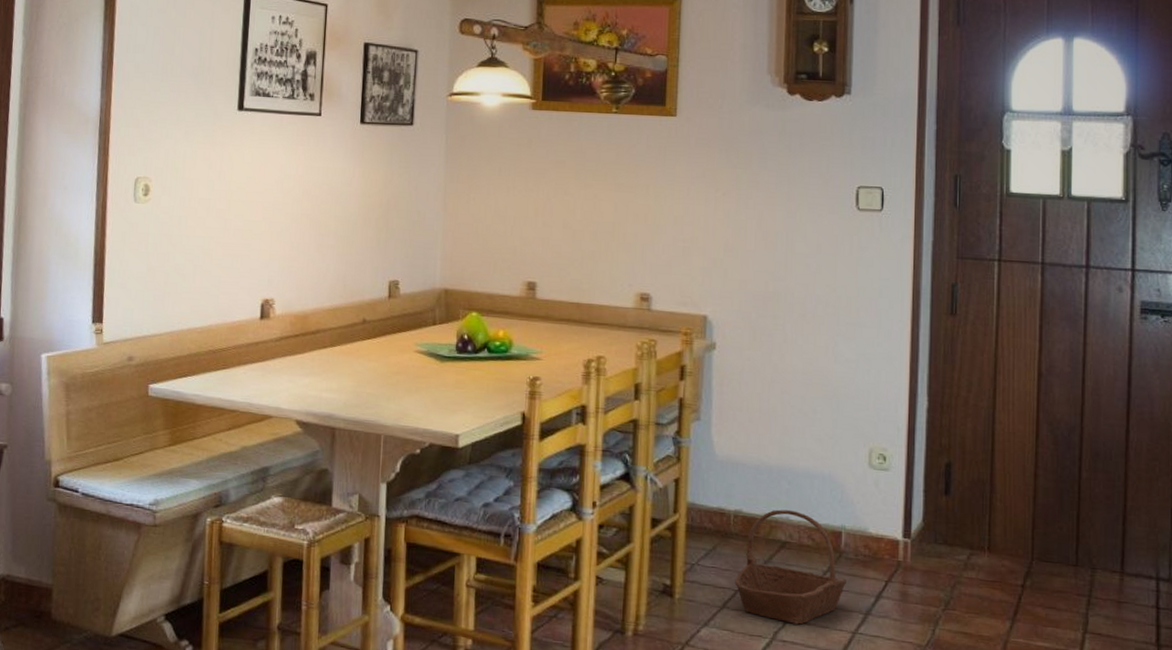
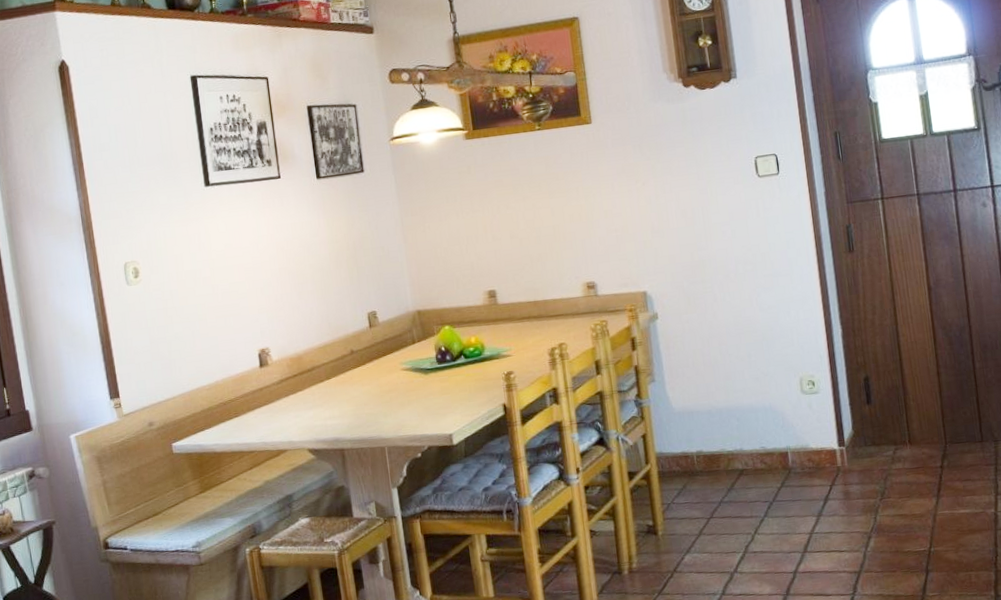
basket: present [735,509,846,625] -> none [706,442,798,537]

